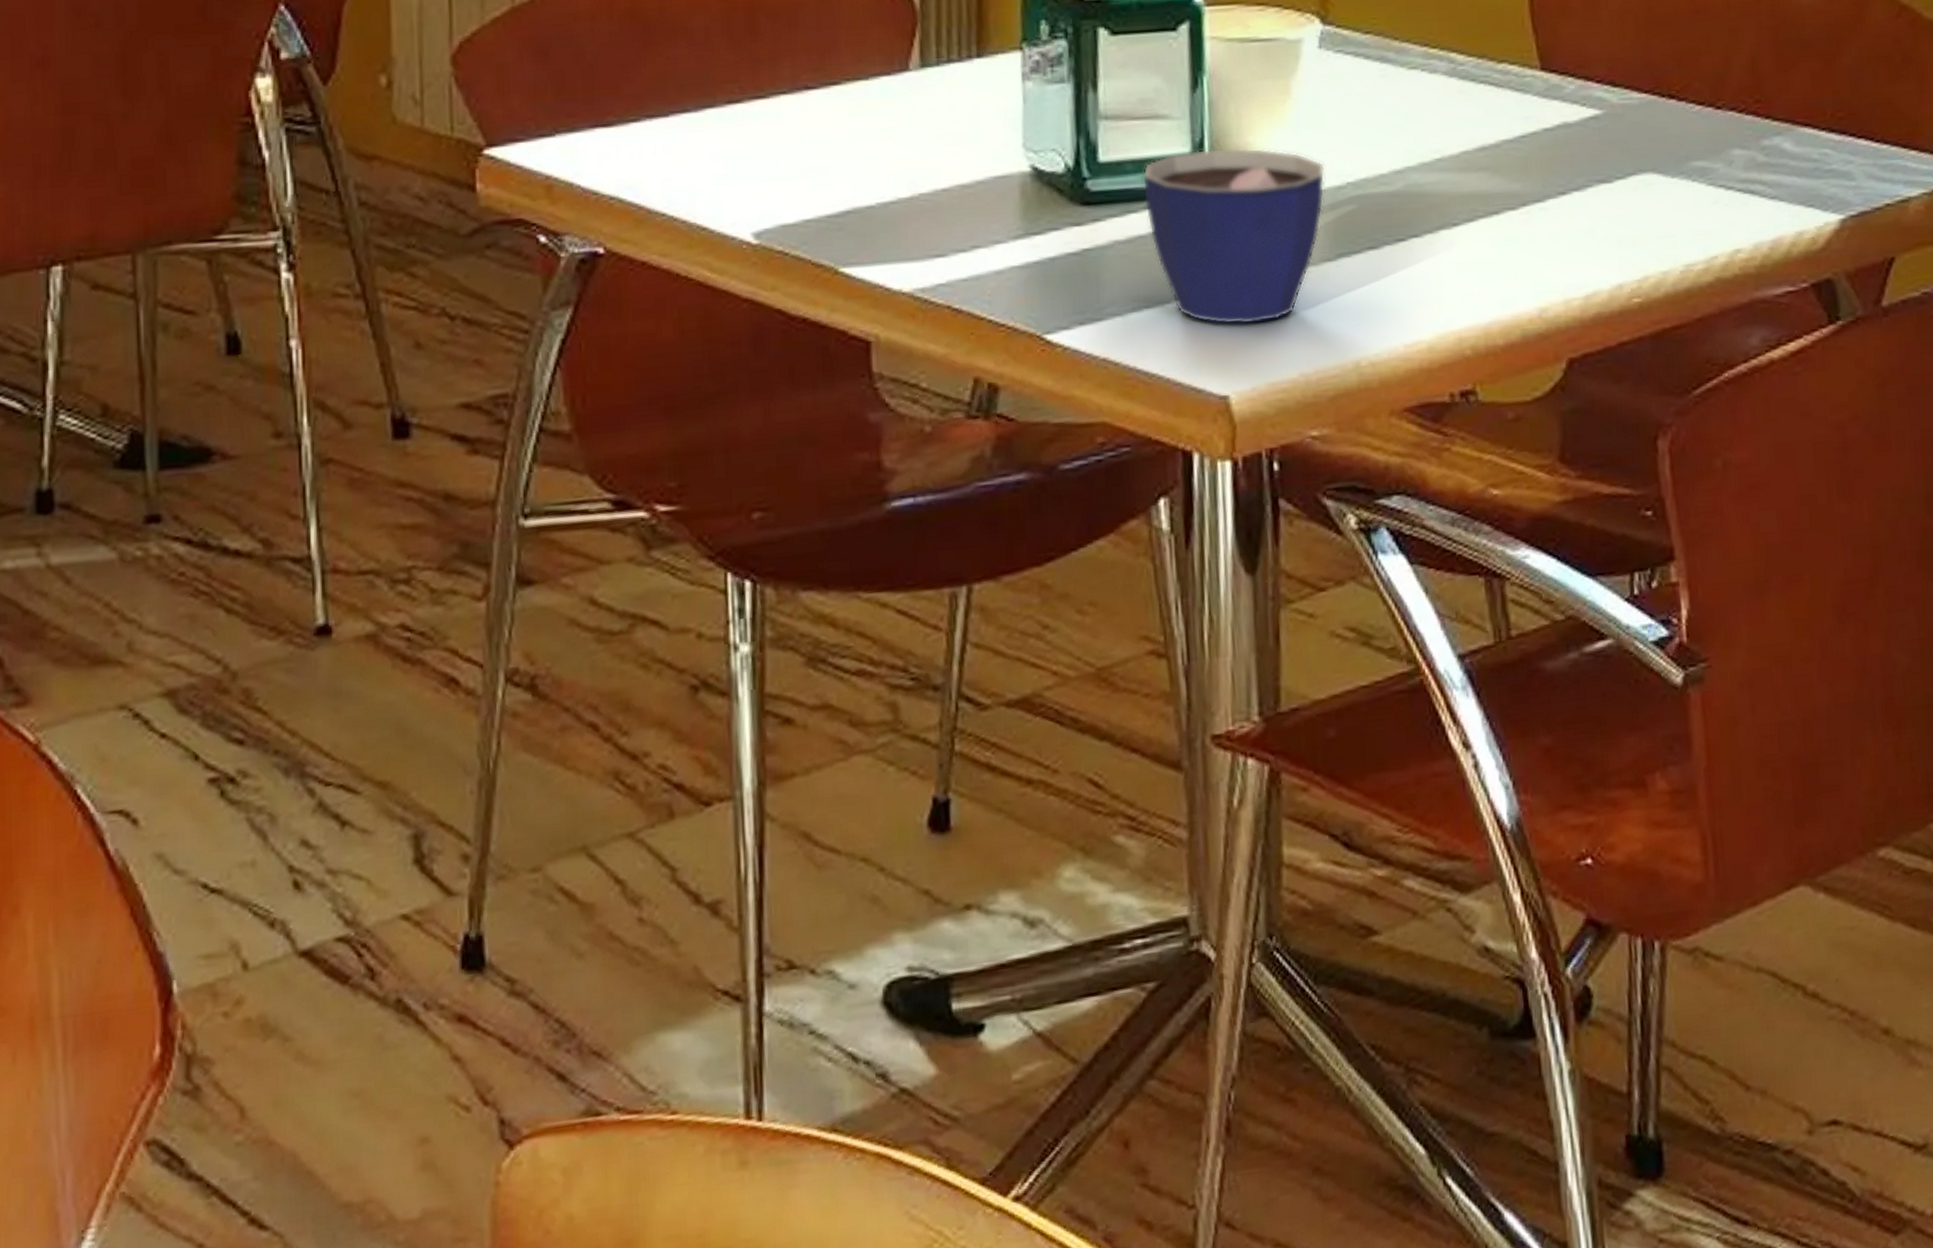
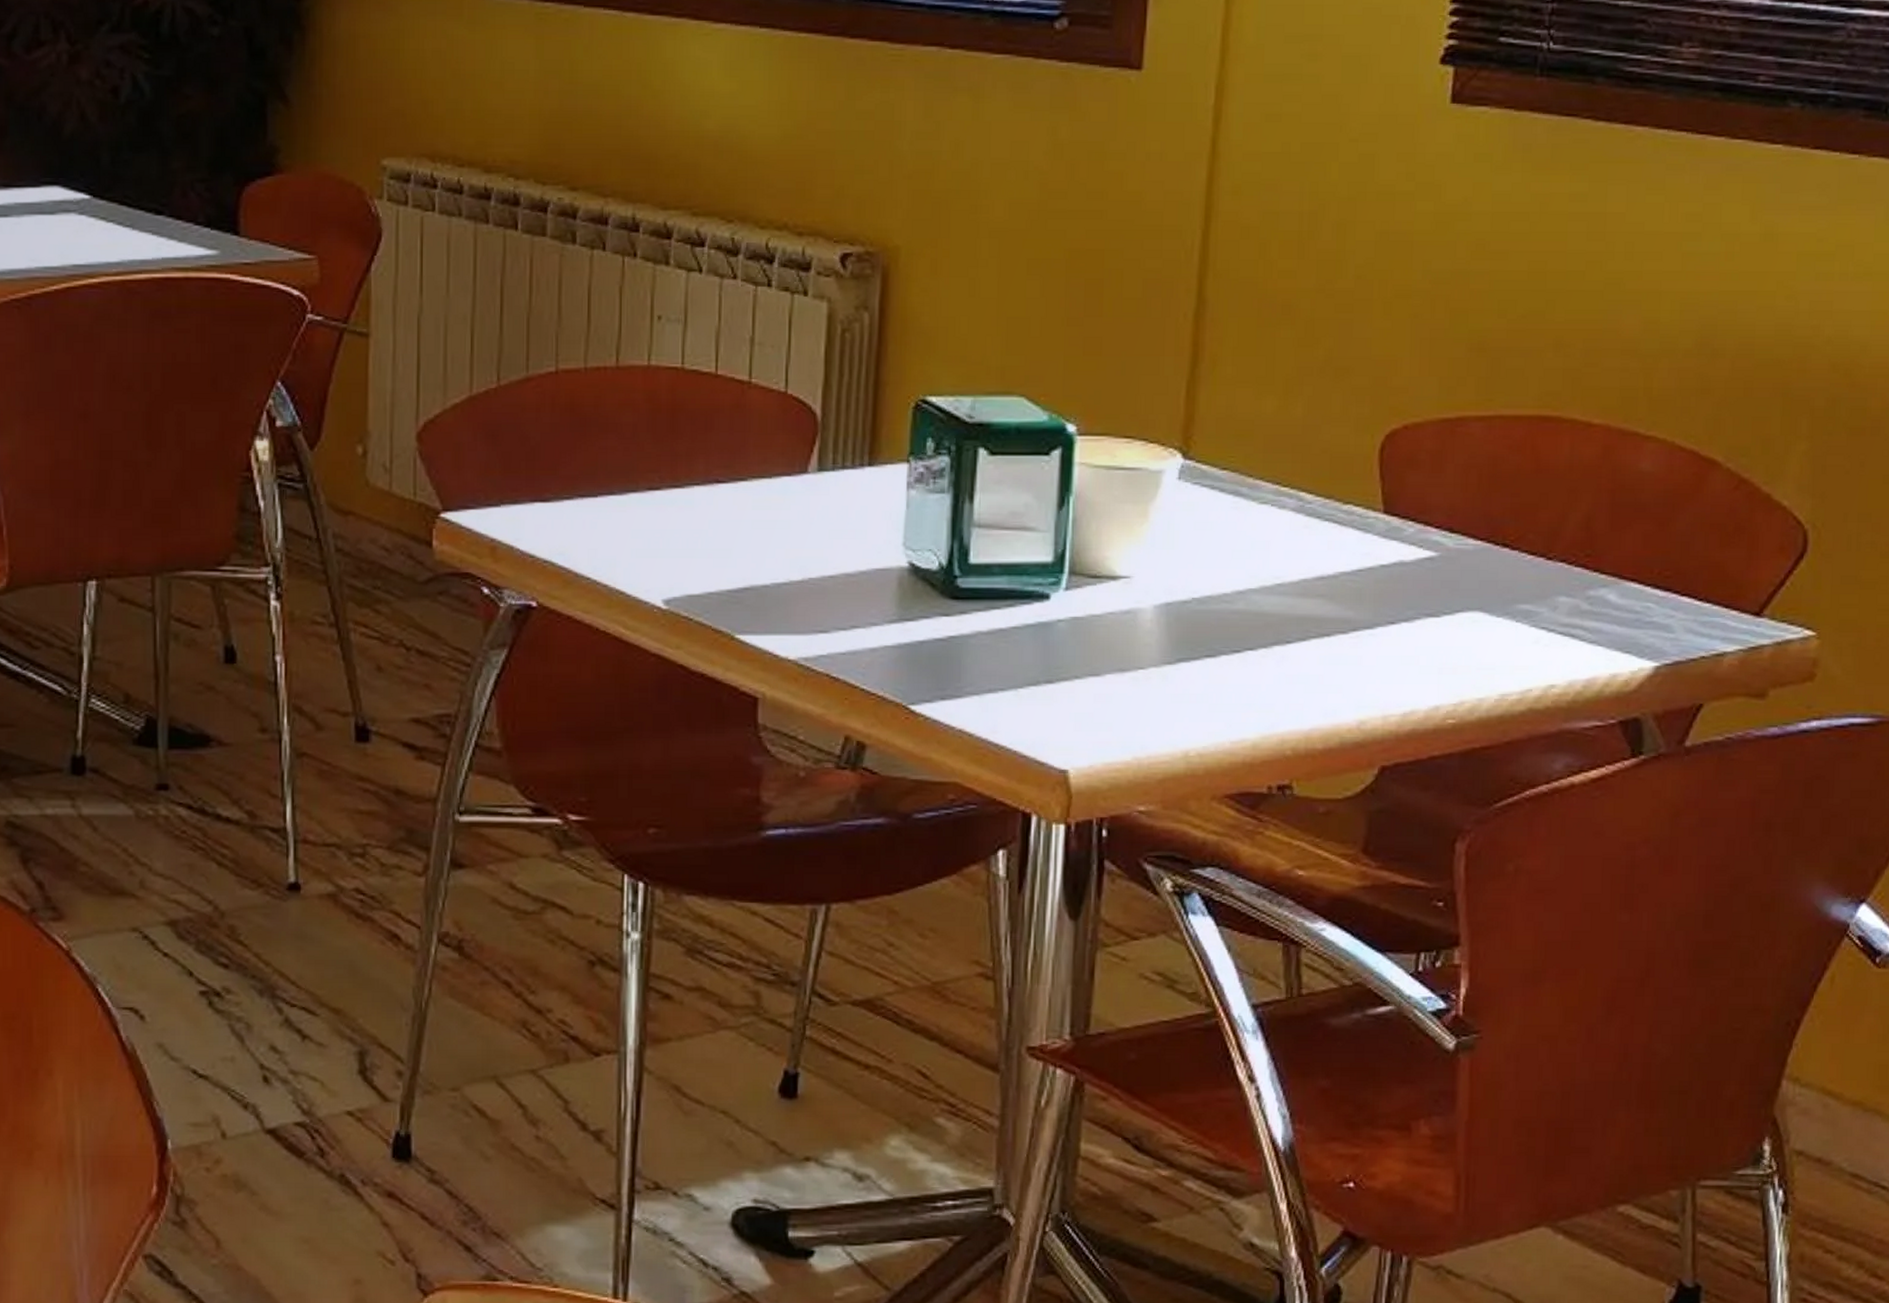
cup: present [1143,148,1325,325] -> none [1007,559,1173,713]

